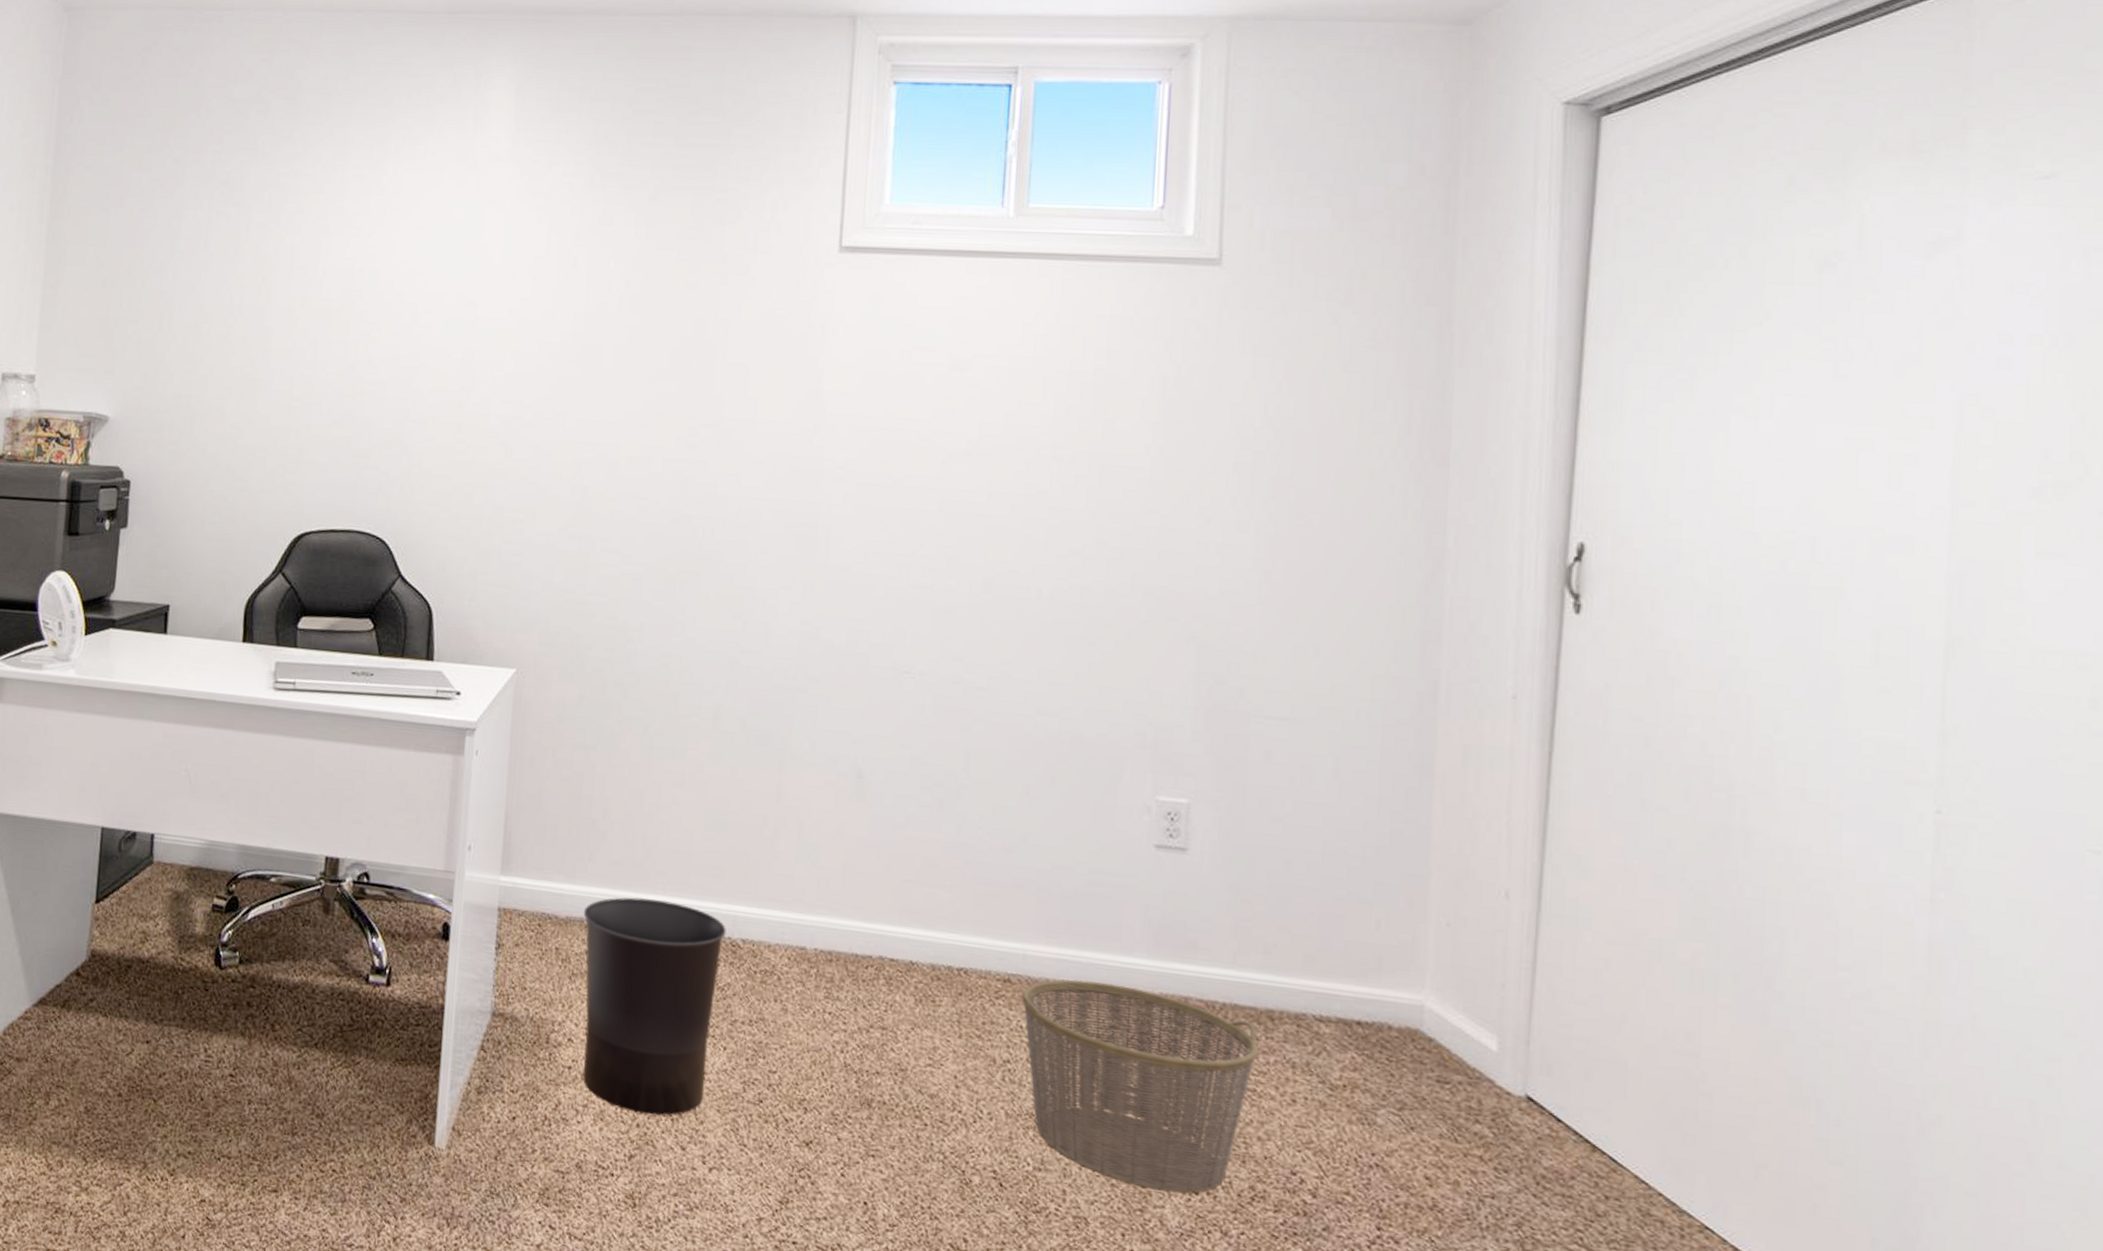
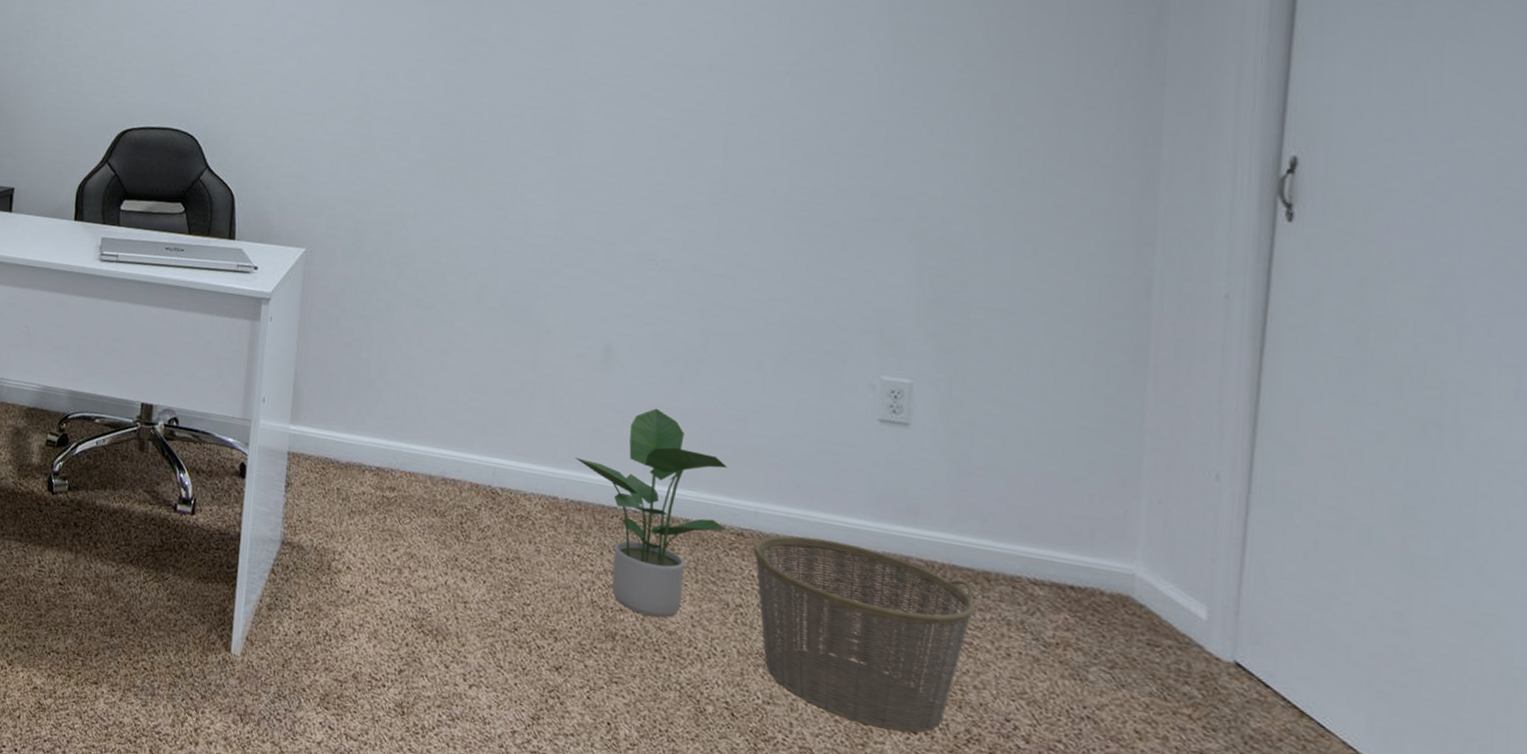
waste bin: present [583,897,726,1115] -> none [360,447,487,637]
potted plant: none [824,841,992,1080] -> present [574,408,727,618]

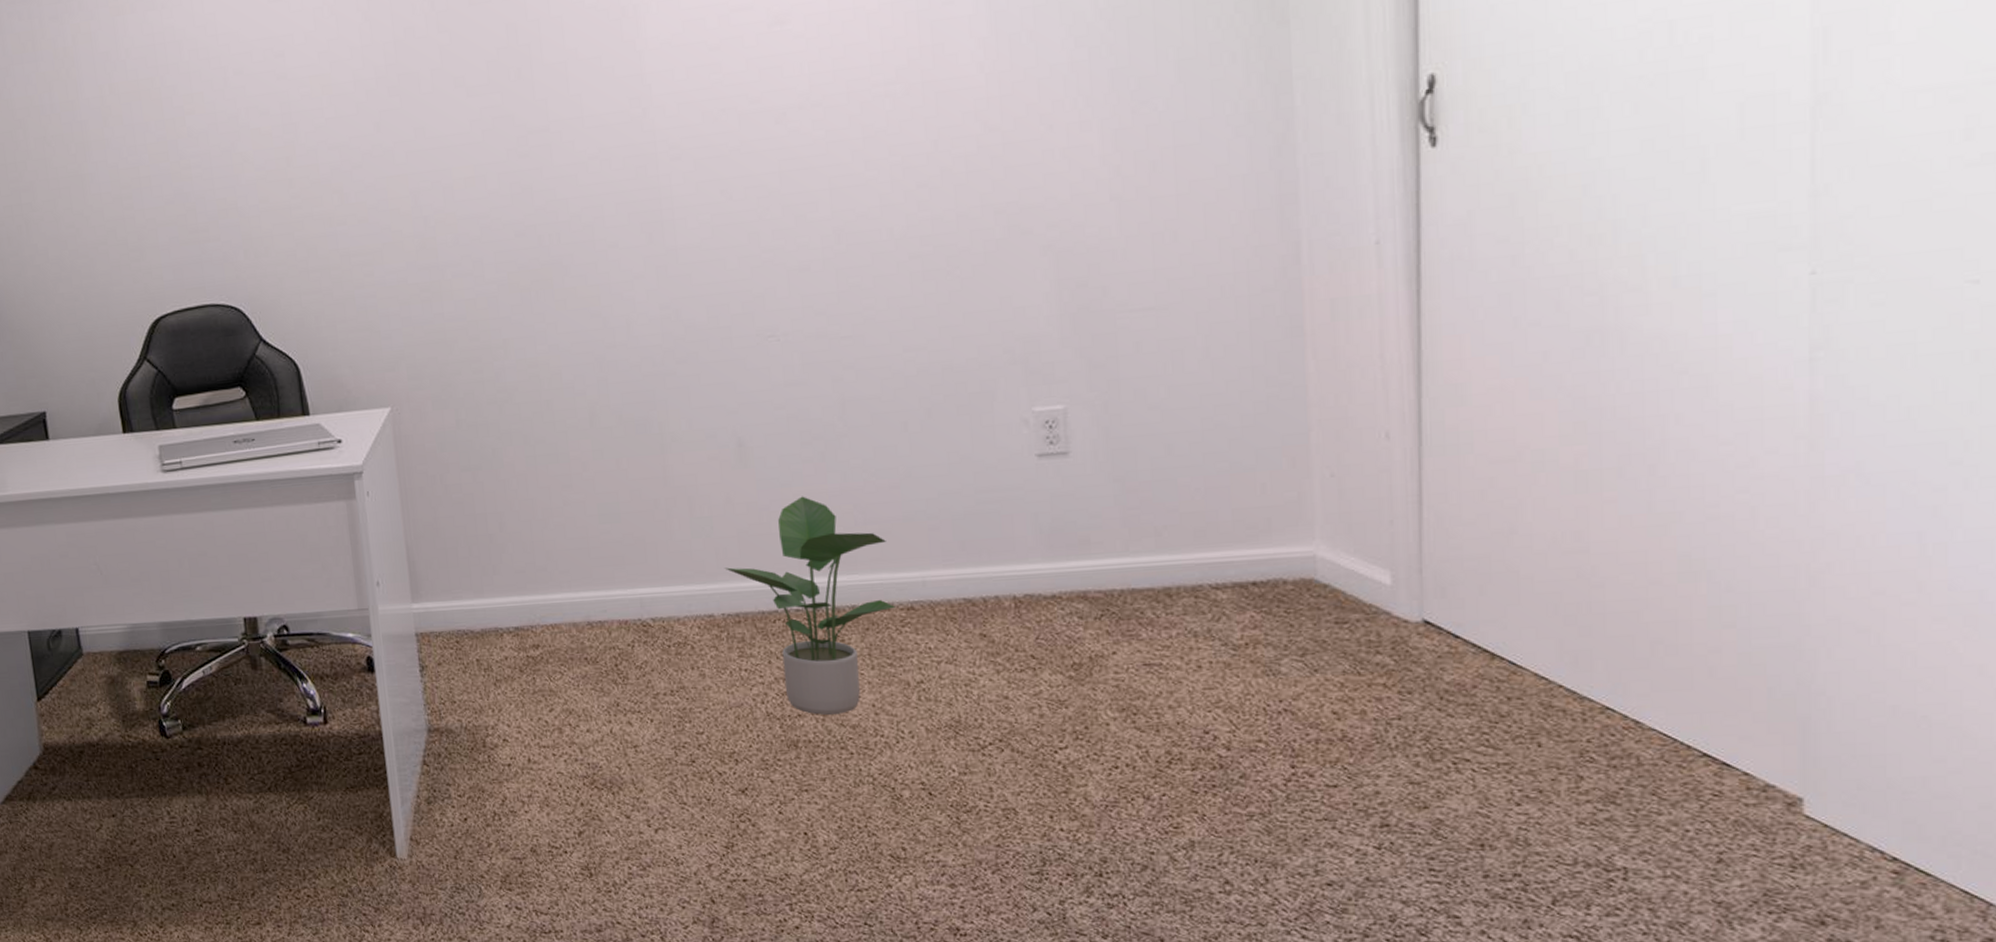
basket: present [752,535,976,733] -> none [925,592,1161,772]

